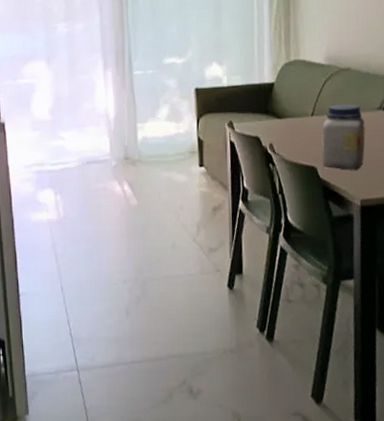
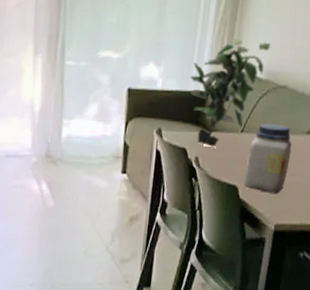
potted plant: none [253,31,327,133] -> present [189,39,270,147]

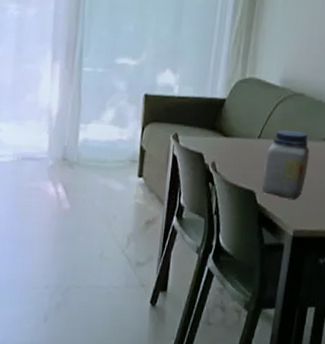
potted plant: present [189,39,270,147] -> none [206,48,286,153]

